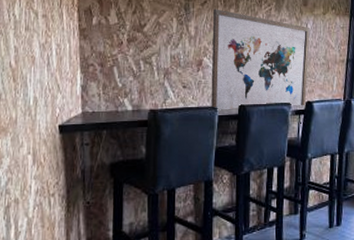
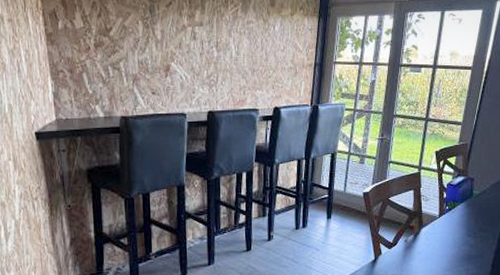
wall art: present [211,9,310,110] -> none [178,10,277,117]

